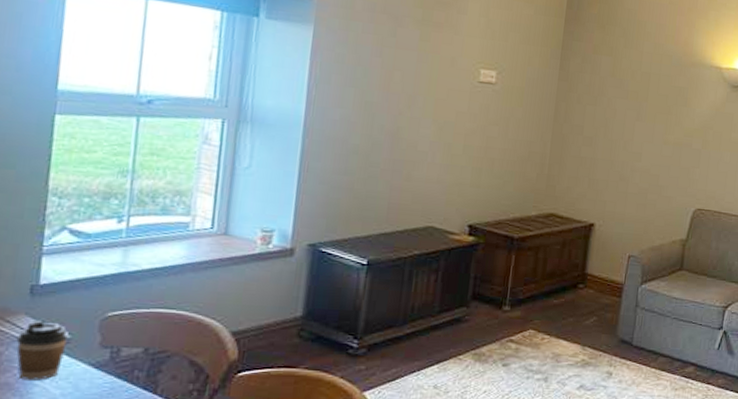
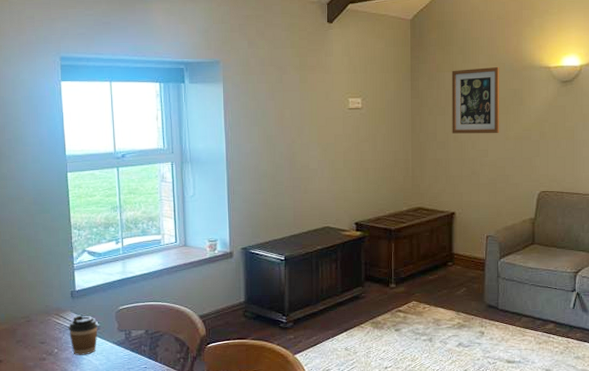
wall art: none [602,54,666,135] -> present [451,67,500,134]

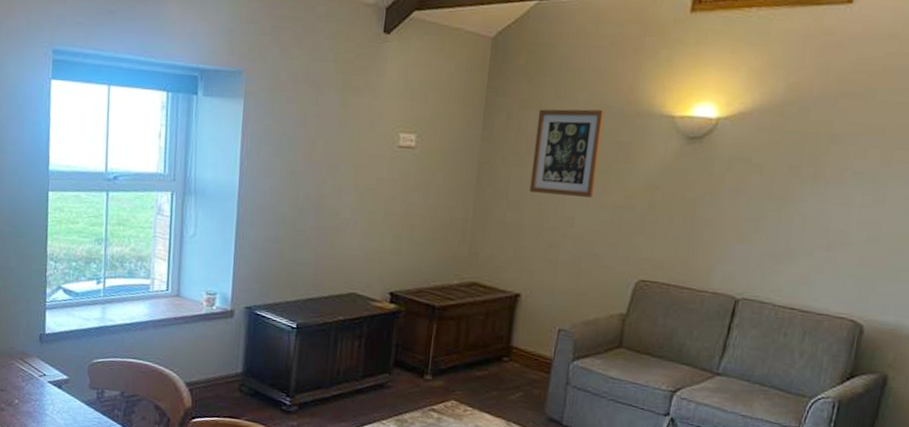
coffee cup: present [68,314,99,355] -> none [32,362,68,412]

